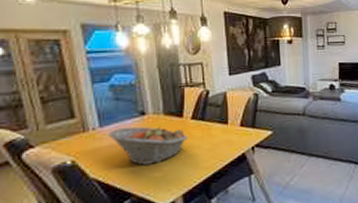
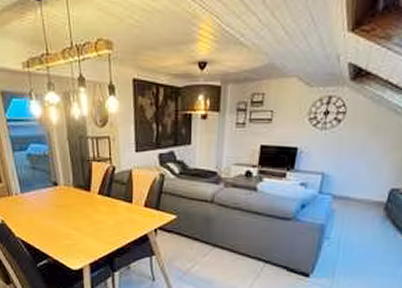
fruit basket: present [109,126,188,165] -> none [28,195,95,232]

